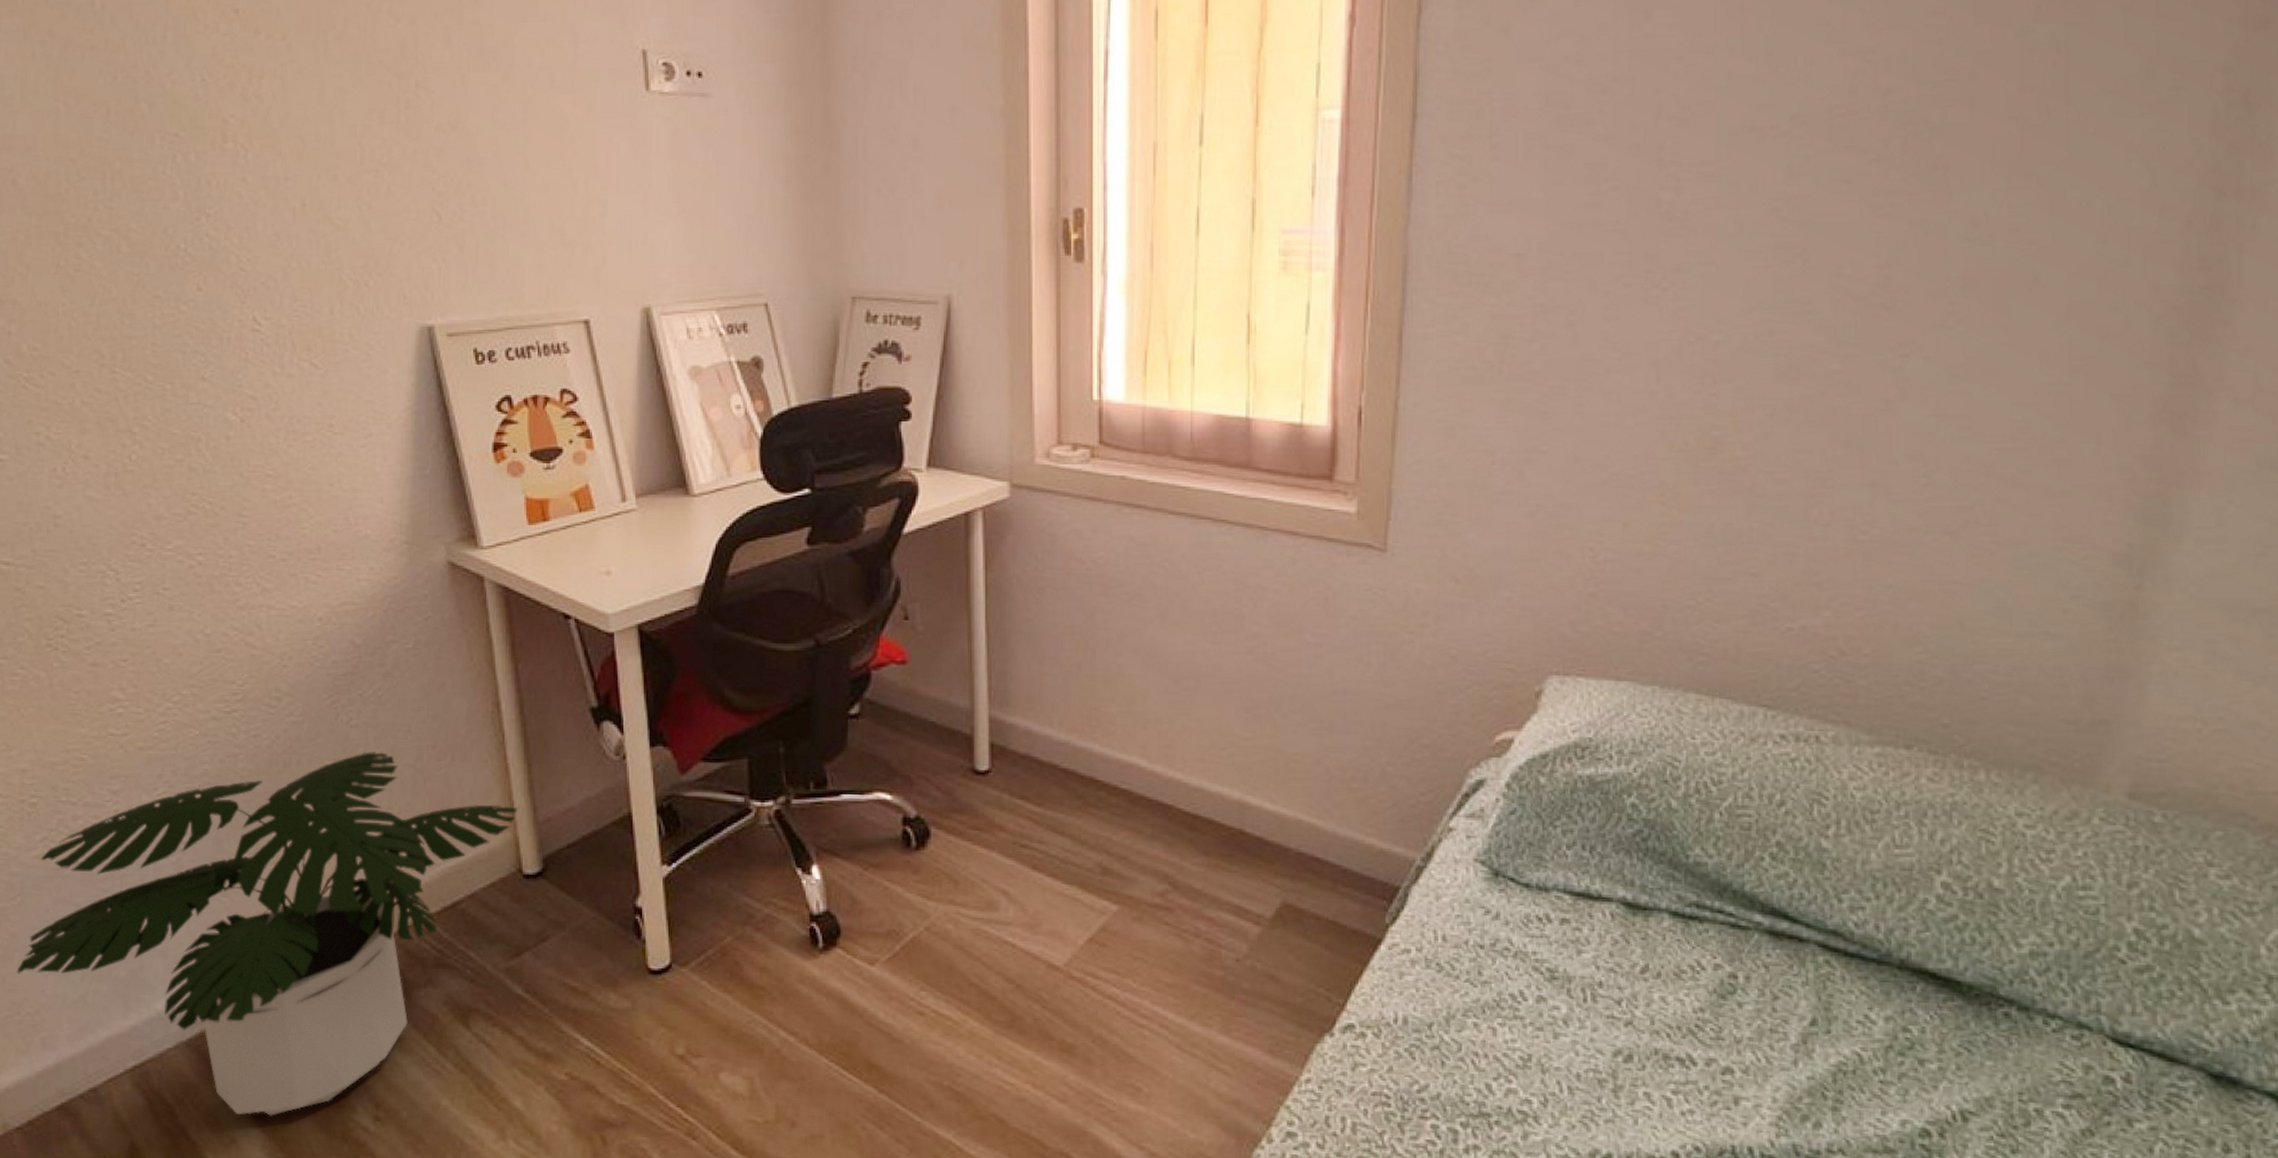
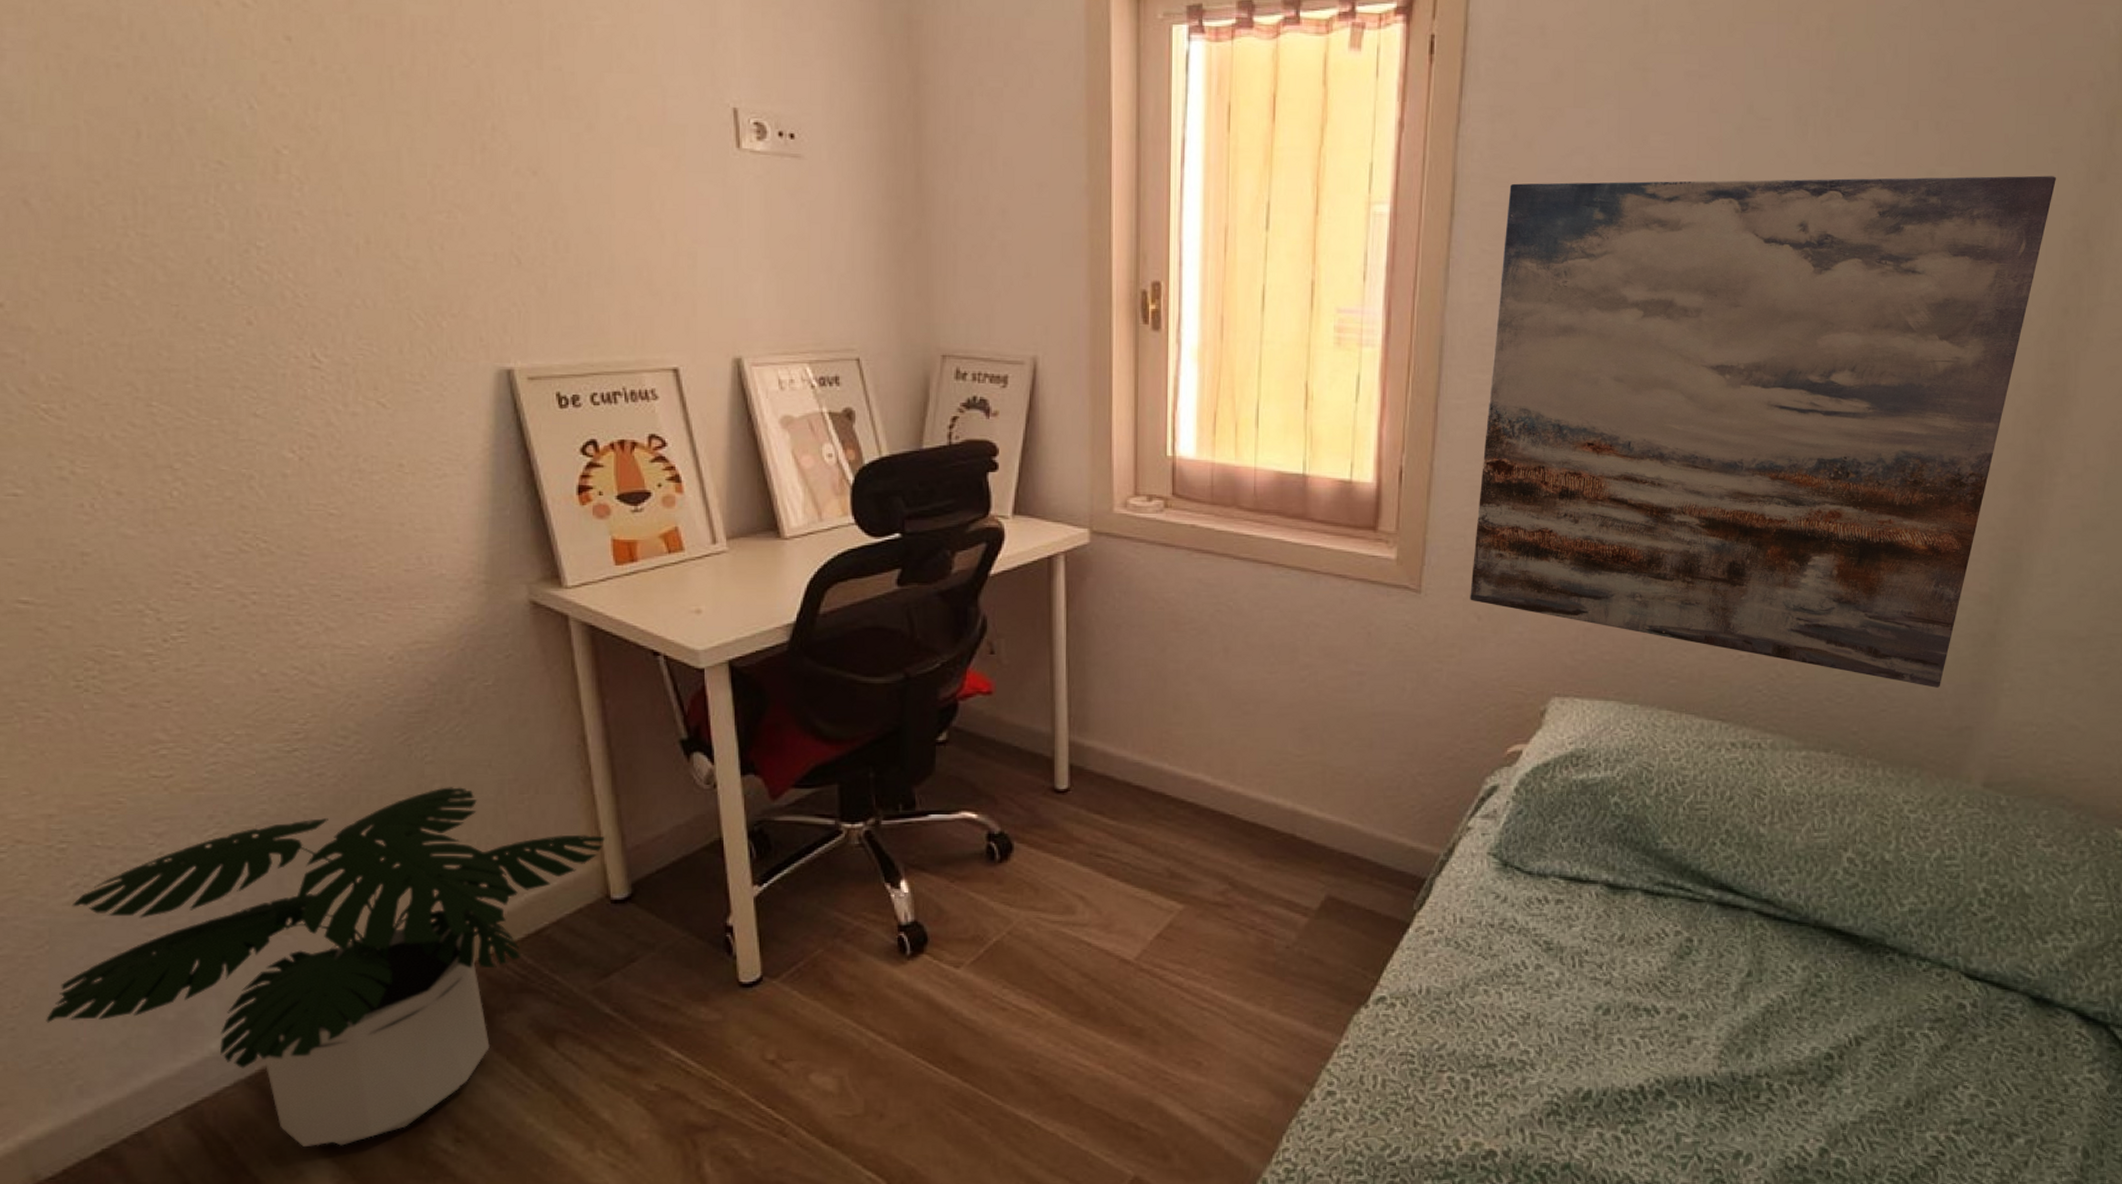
wall art: none [1446,25,2199,671] -> present [1470,175,2056,688]

